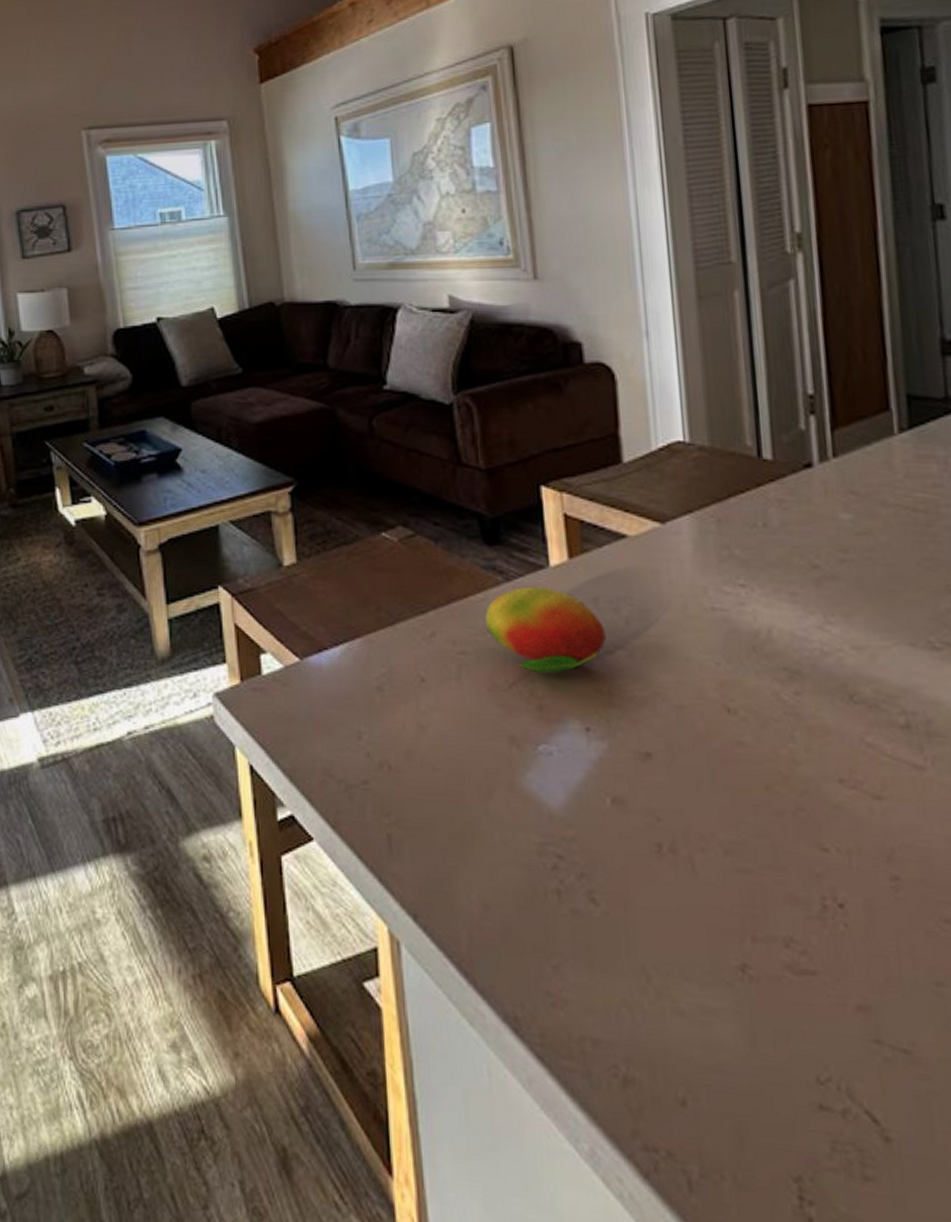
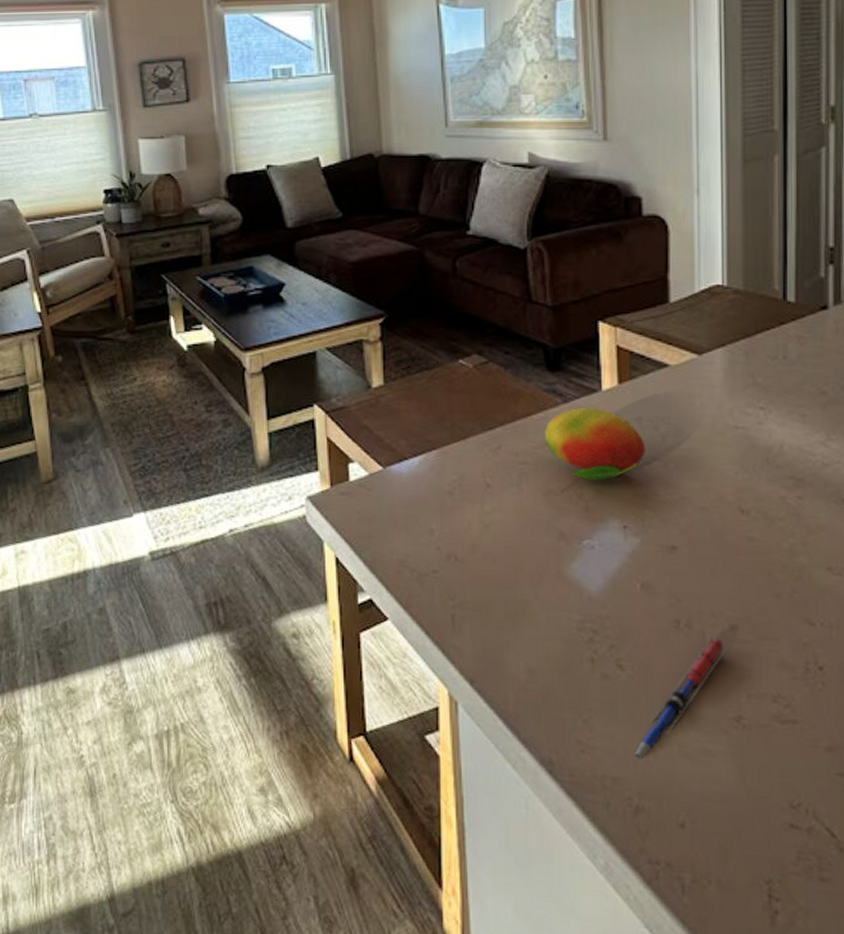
pen: none [617,865,724,1016] -> present [634,637,728,758]

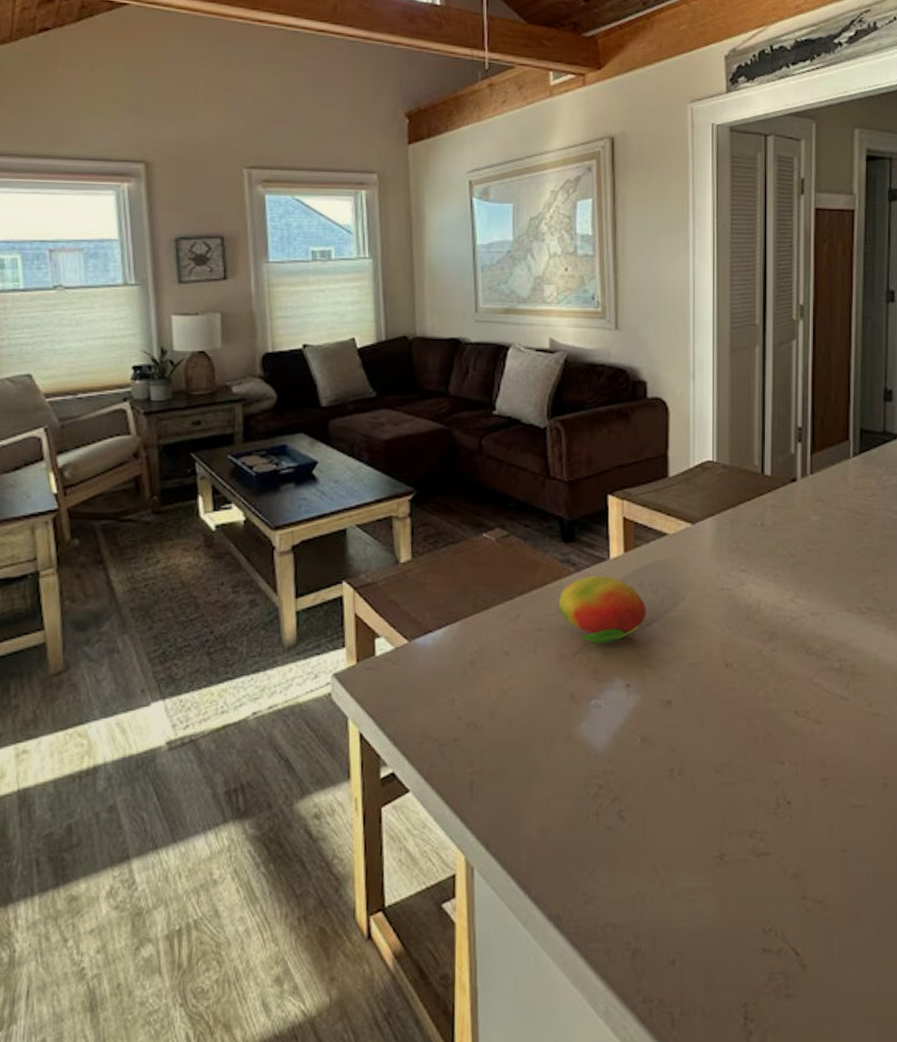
pen: present [634,637,728,758] -> none [632,782,714,903]

